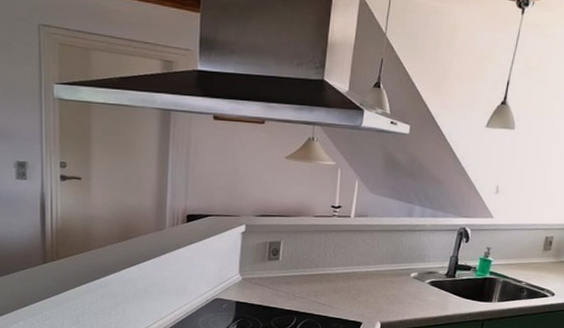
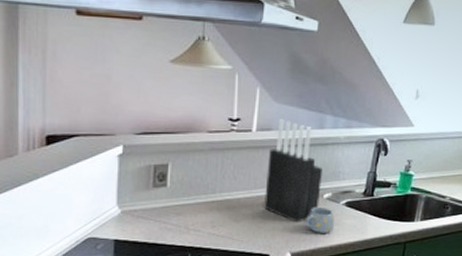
knife block: none [359,207,411,297] -> present [264,119,323,223]
mug: none [393,284,420,307] -> present [305,206,334,233]

